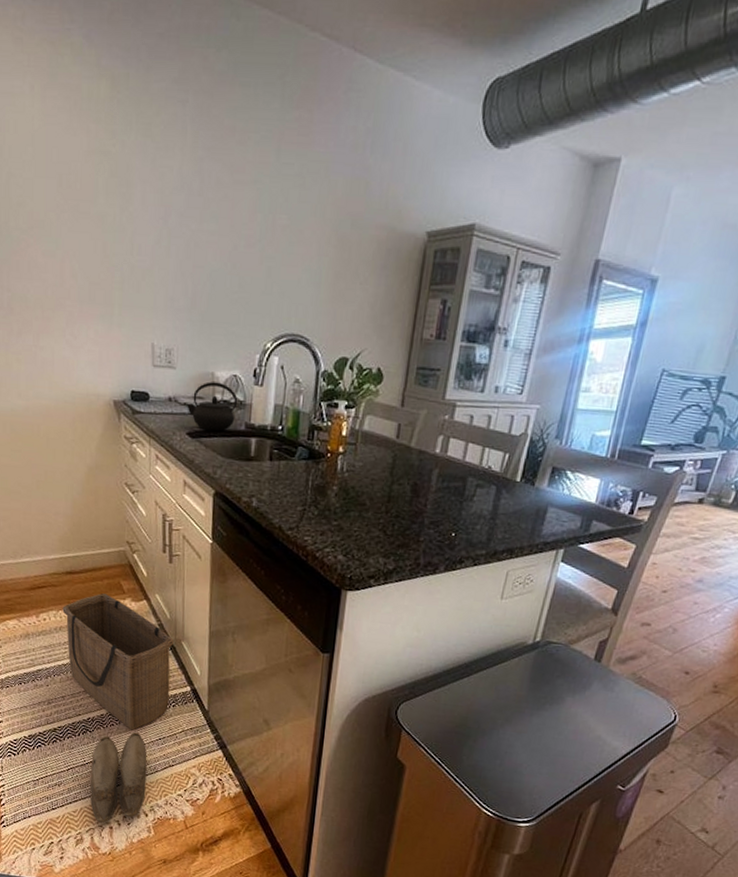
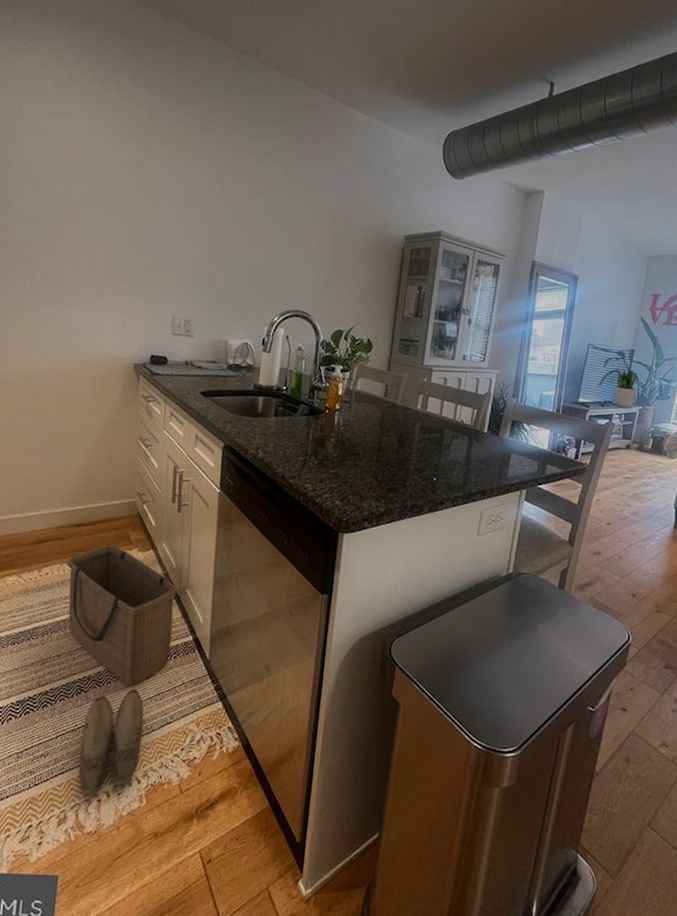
kettle: present [185,381,238,432] -> none [200,348,248,391]
planter: none [685,402,727,454] -> present [611,368,638,409]

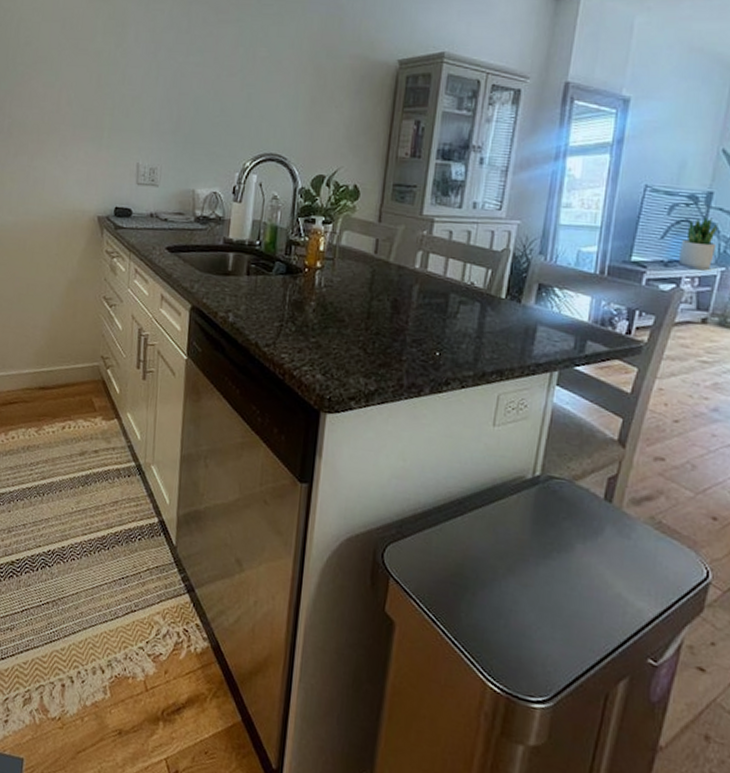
basket: present [66,545,178,687] -> none [32,411,143,567]
slippers: present [78,688,144,796] -> none [43,568,108,679]

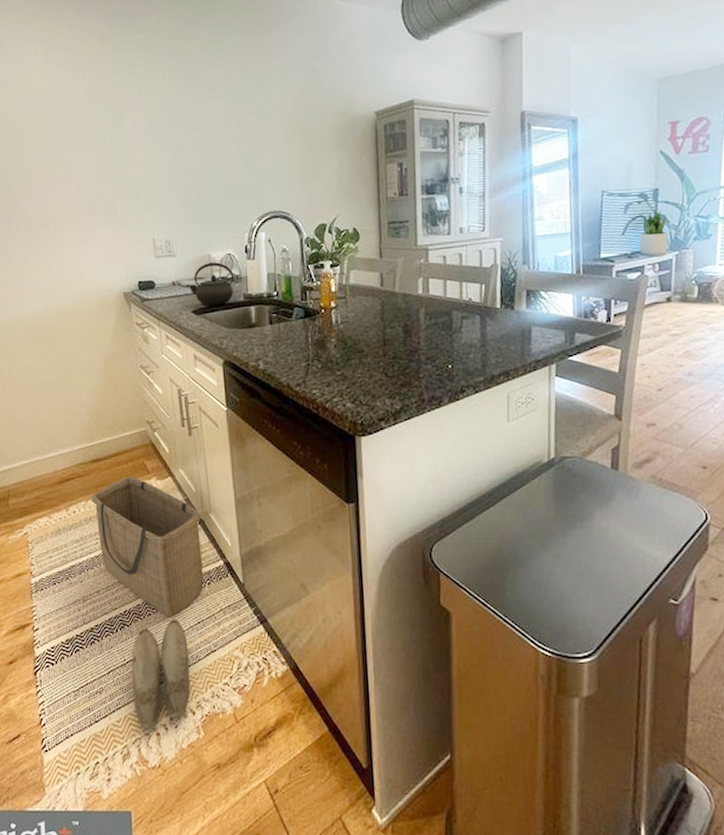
basket: none [32,411,143,567] -> present [91,476,204,617]
slippers: none [43,568,108,679] -> present [131,619,191,730]
kettle: none [166,198,217,247] -> present [188,262,234,307]

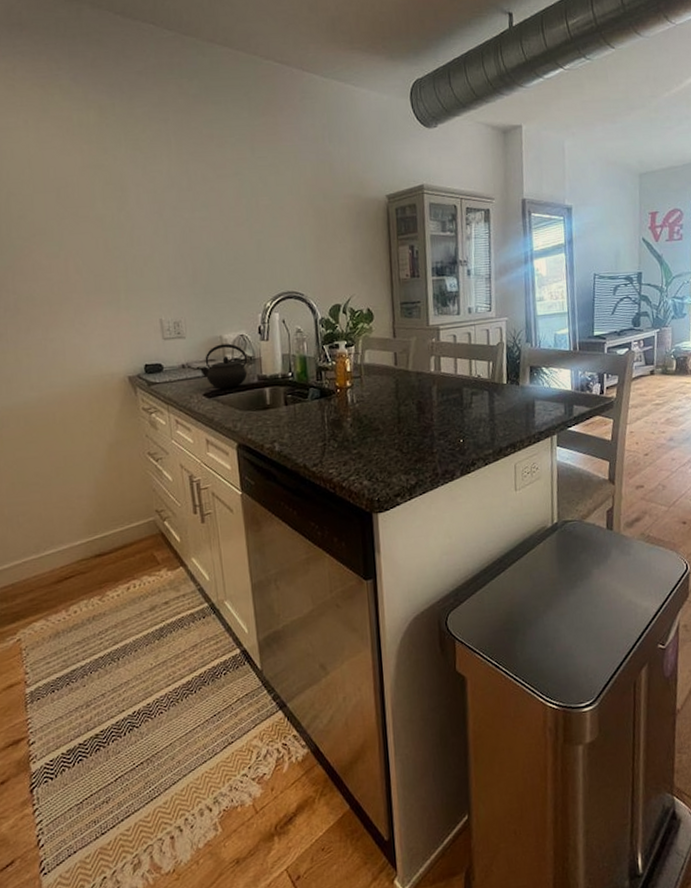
basket: present [91,476,204,617] -> none [94,569,220,713]
slippers: present [131,619,191,730] -> none [141,714,207,835]
planter: present [639,210,668,257] -> none [626,292,651,334]

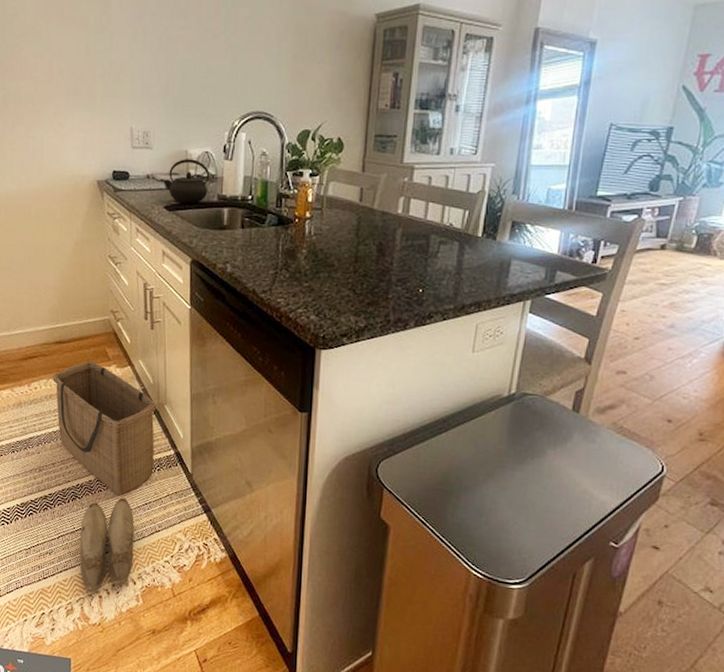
basket: none [94,569,220,713] -> present [52,361,157,496]
slippers: none [141,714,207,835] -> present [79,497,134,592]

